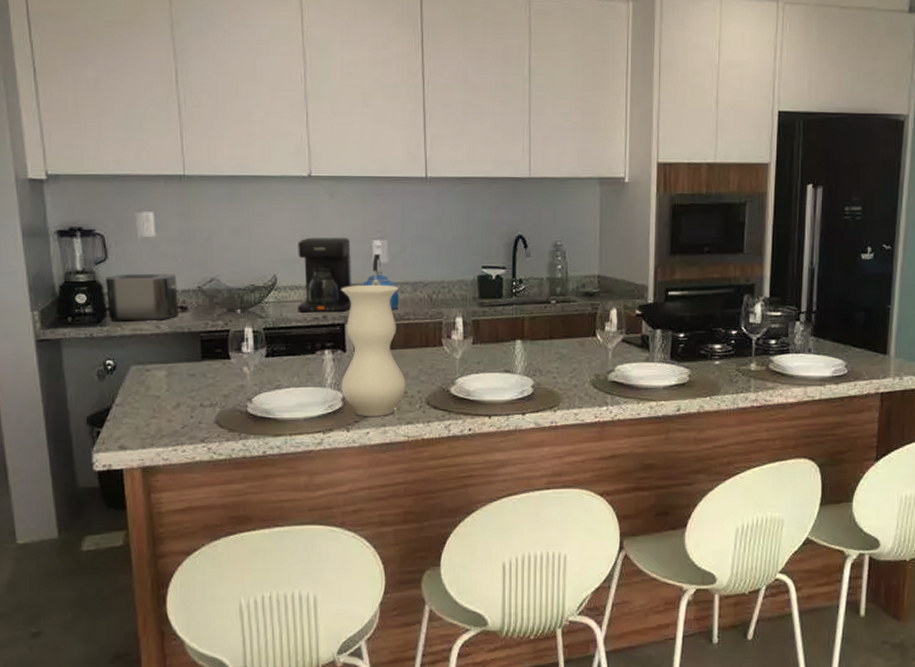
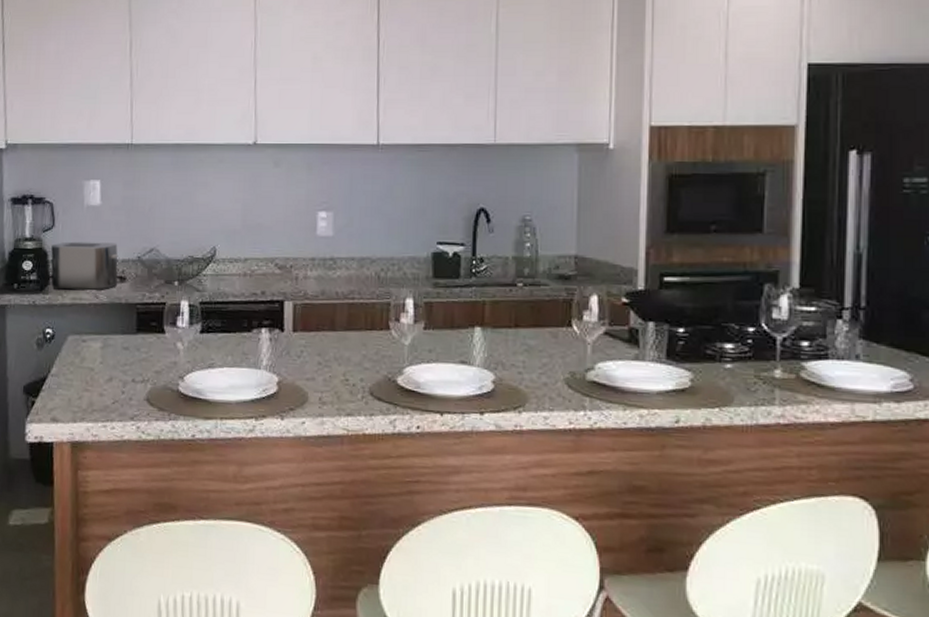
coffee maker: present [298,237,352,313] -> none [236,208,294,289]
vase: present [341,284,406,417] -> none [277,259,348,406]
kettle: present [361,254,400,311] -> none [303,227,345,289]

